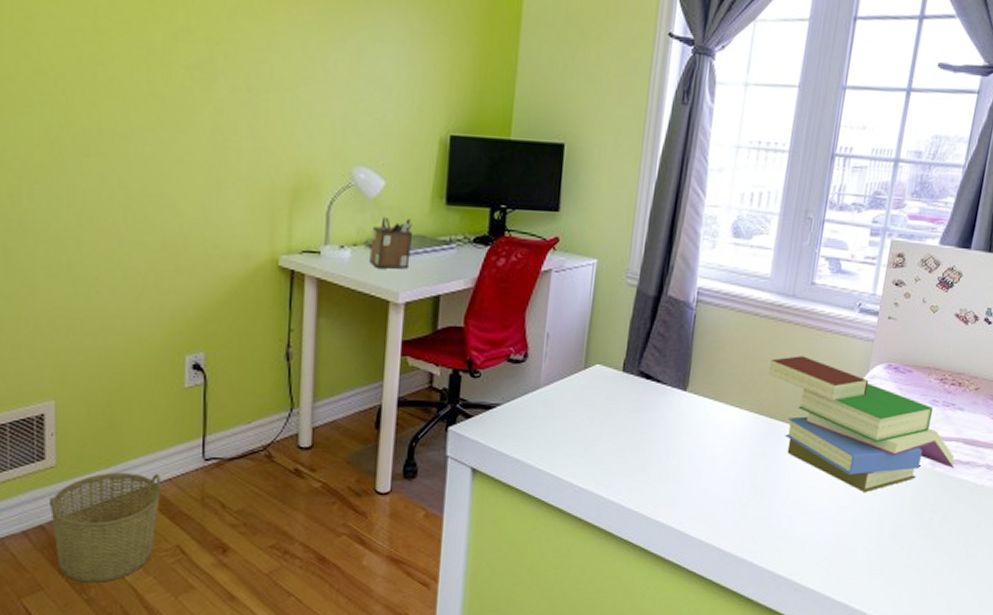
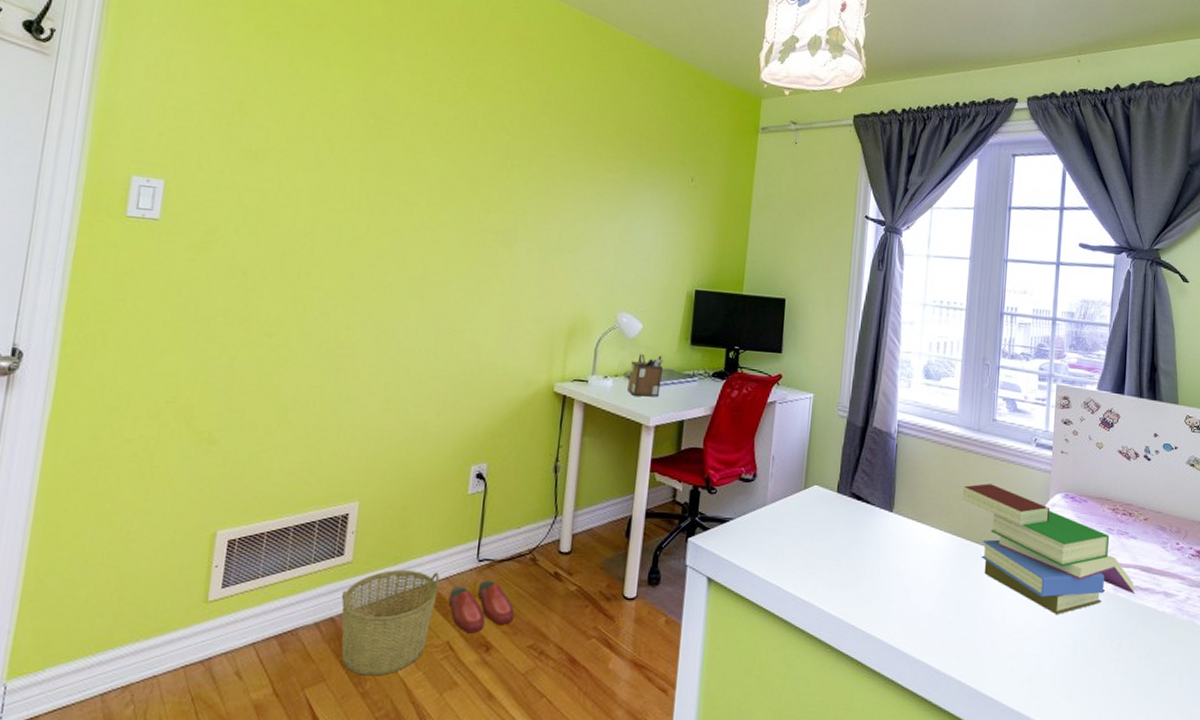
slippers: none [175,480,252,536] -> present [448,580,515,634]

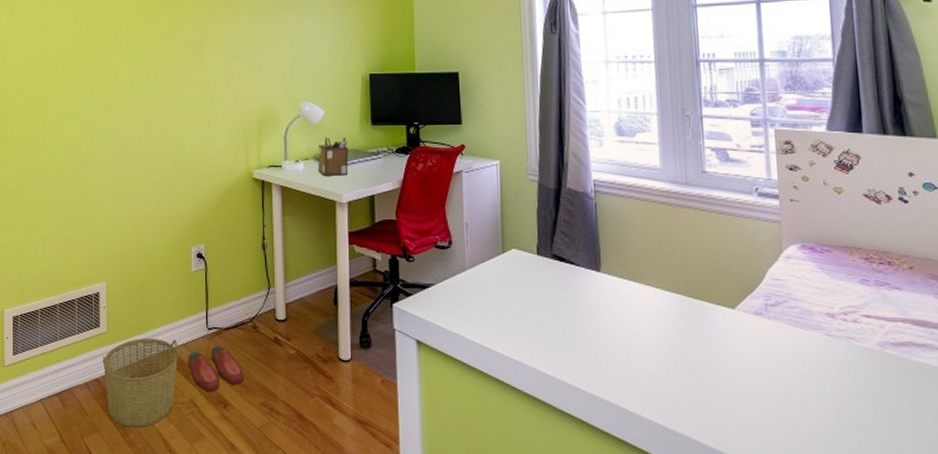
book: present [962,483,1135,615] -> none [676,238,908,374]

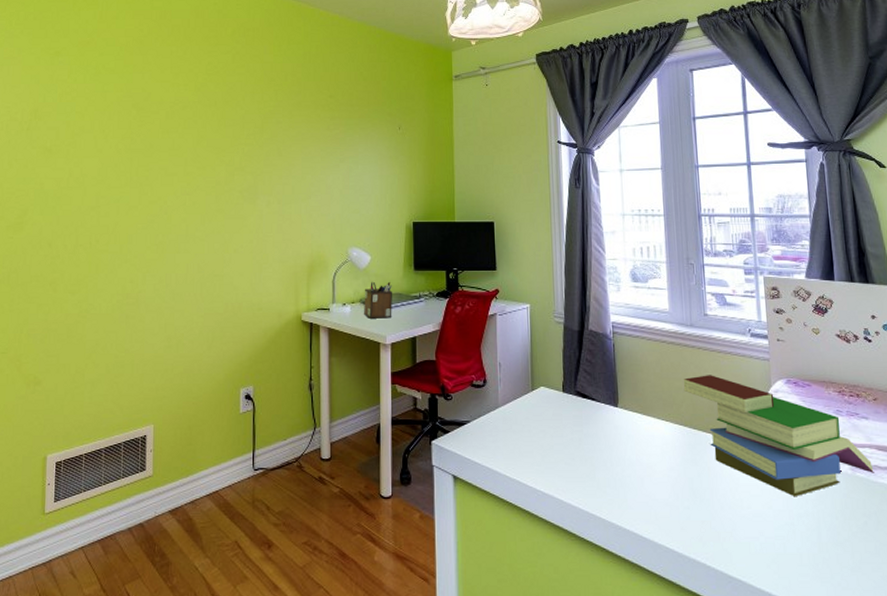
basket: present [102,338,179,428] -> none [147,481,225,572]
slippers: present [188,346,245,392] -> none [233,486,289,533]
book: none [676,238,908,374] -> present [683,375,874,497]

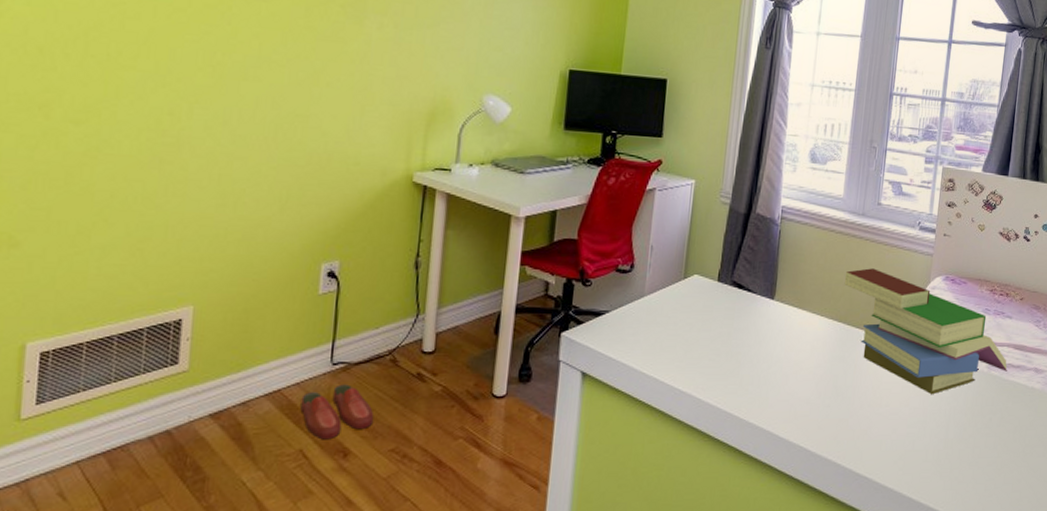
slippers: none [233,486,289,533] -> present [300,384,374,440]
desk organizer: present [364,281,393,319] -> none [495,139,535,186]

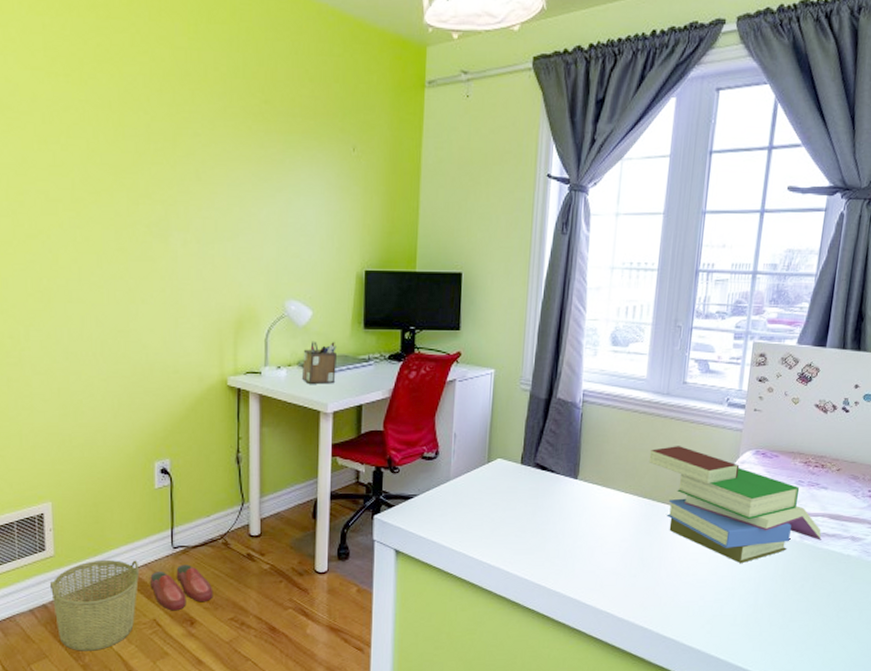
basket: none [177,378,290,489] -> present [49,560,140,651]
desk organizer: none [495,139,535,186] -> present [302,341,338,384]

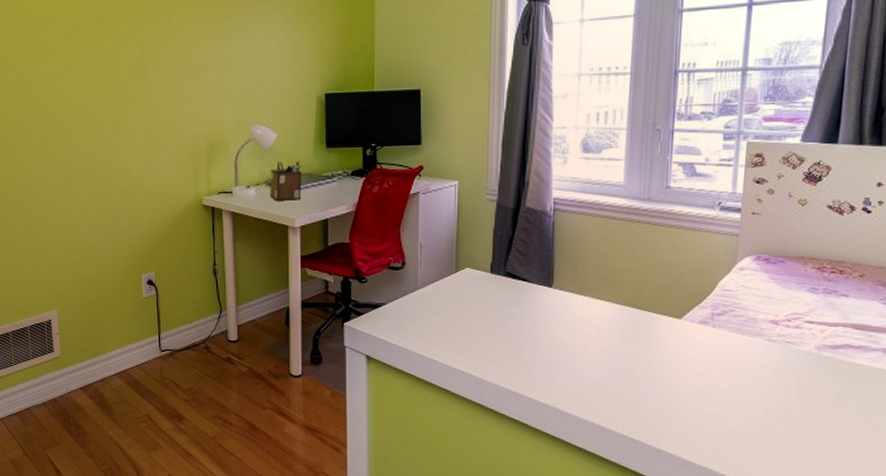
basket: present [49,560,140,651] -> none [58,361,133,441]
slippers: present [150,564,213,611] -> none [142,366,198,408]
book: present [648,446,822,564] -> none [631,252,844,376]

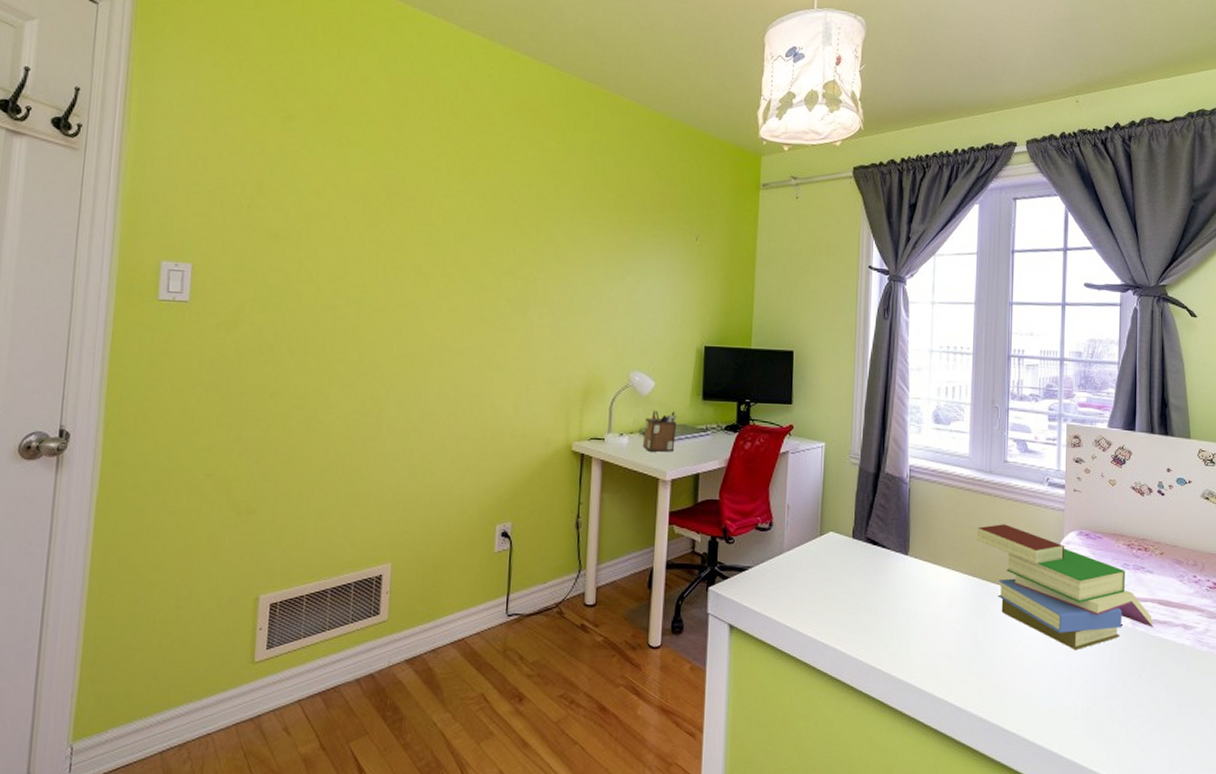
book: none [631,252,844,376] -> present [976,524,1153,651]

